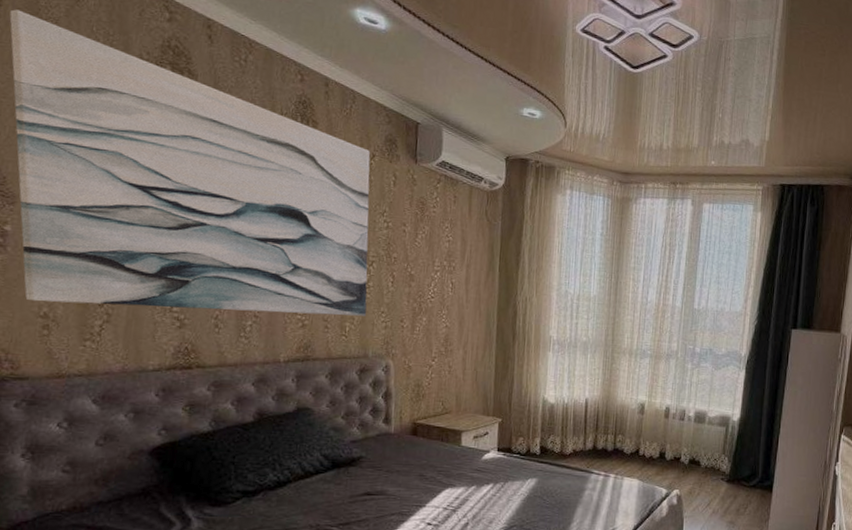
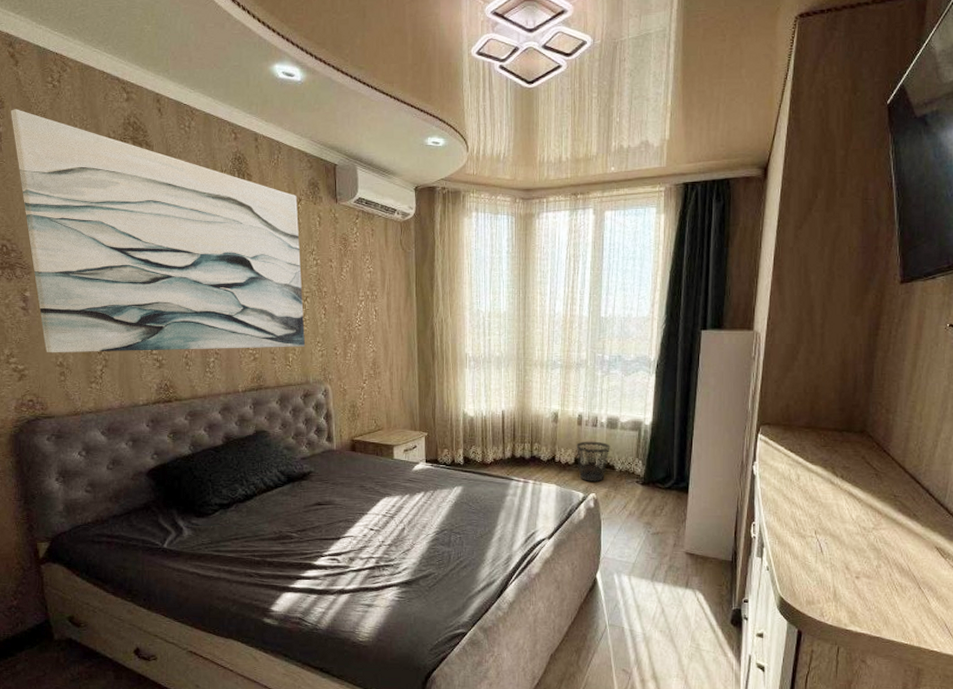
wastebasket: none [661,435,697,477] -> present [576,441,610,481]

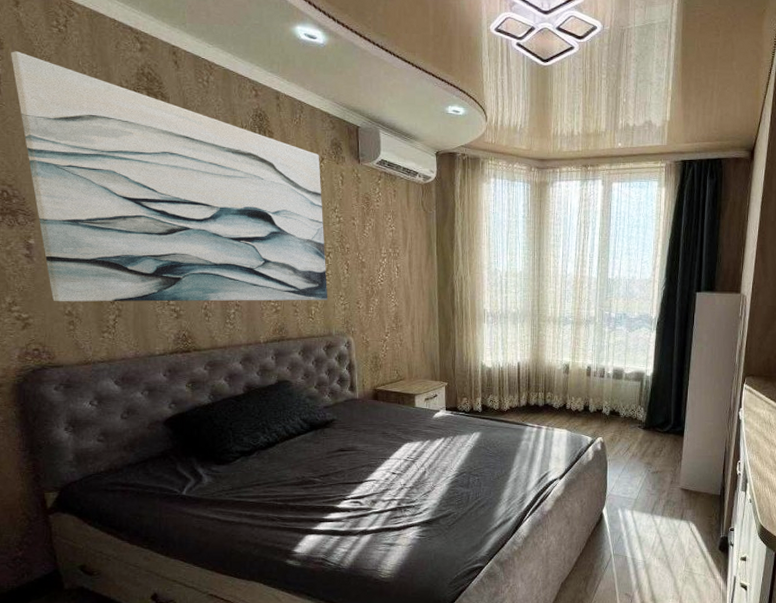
wastebasket: present [576,441,610,481] -> none [585,390,616,427]

